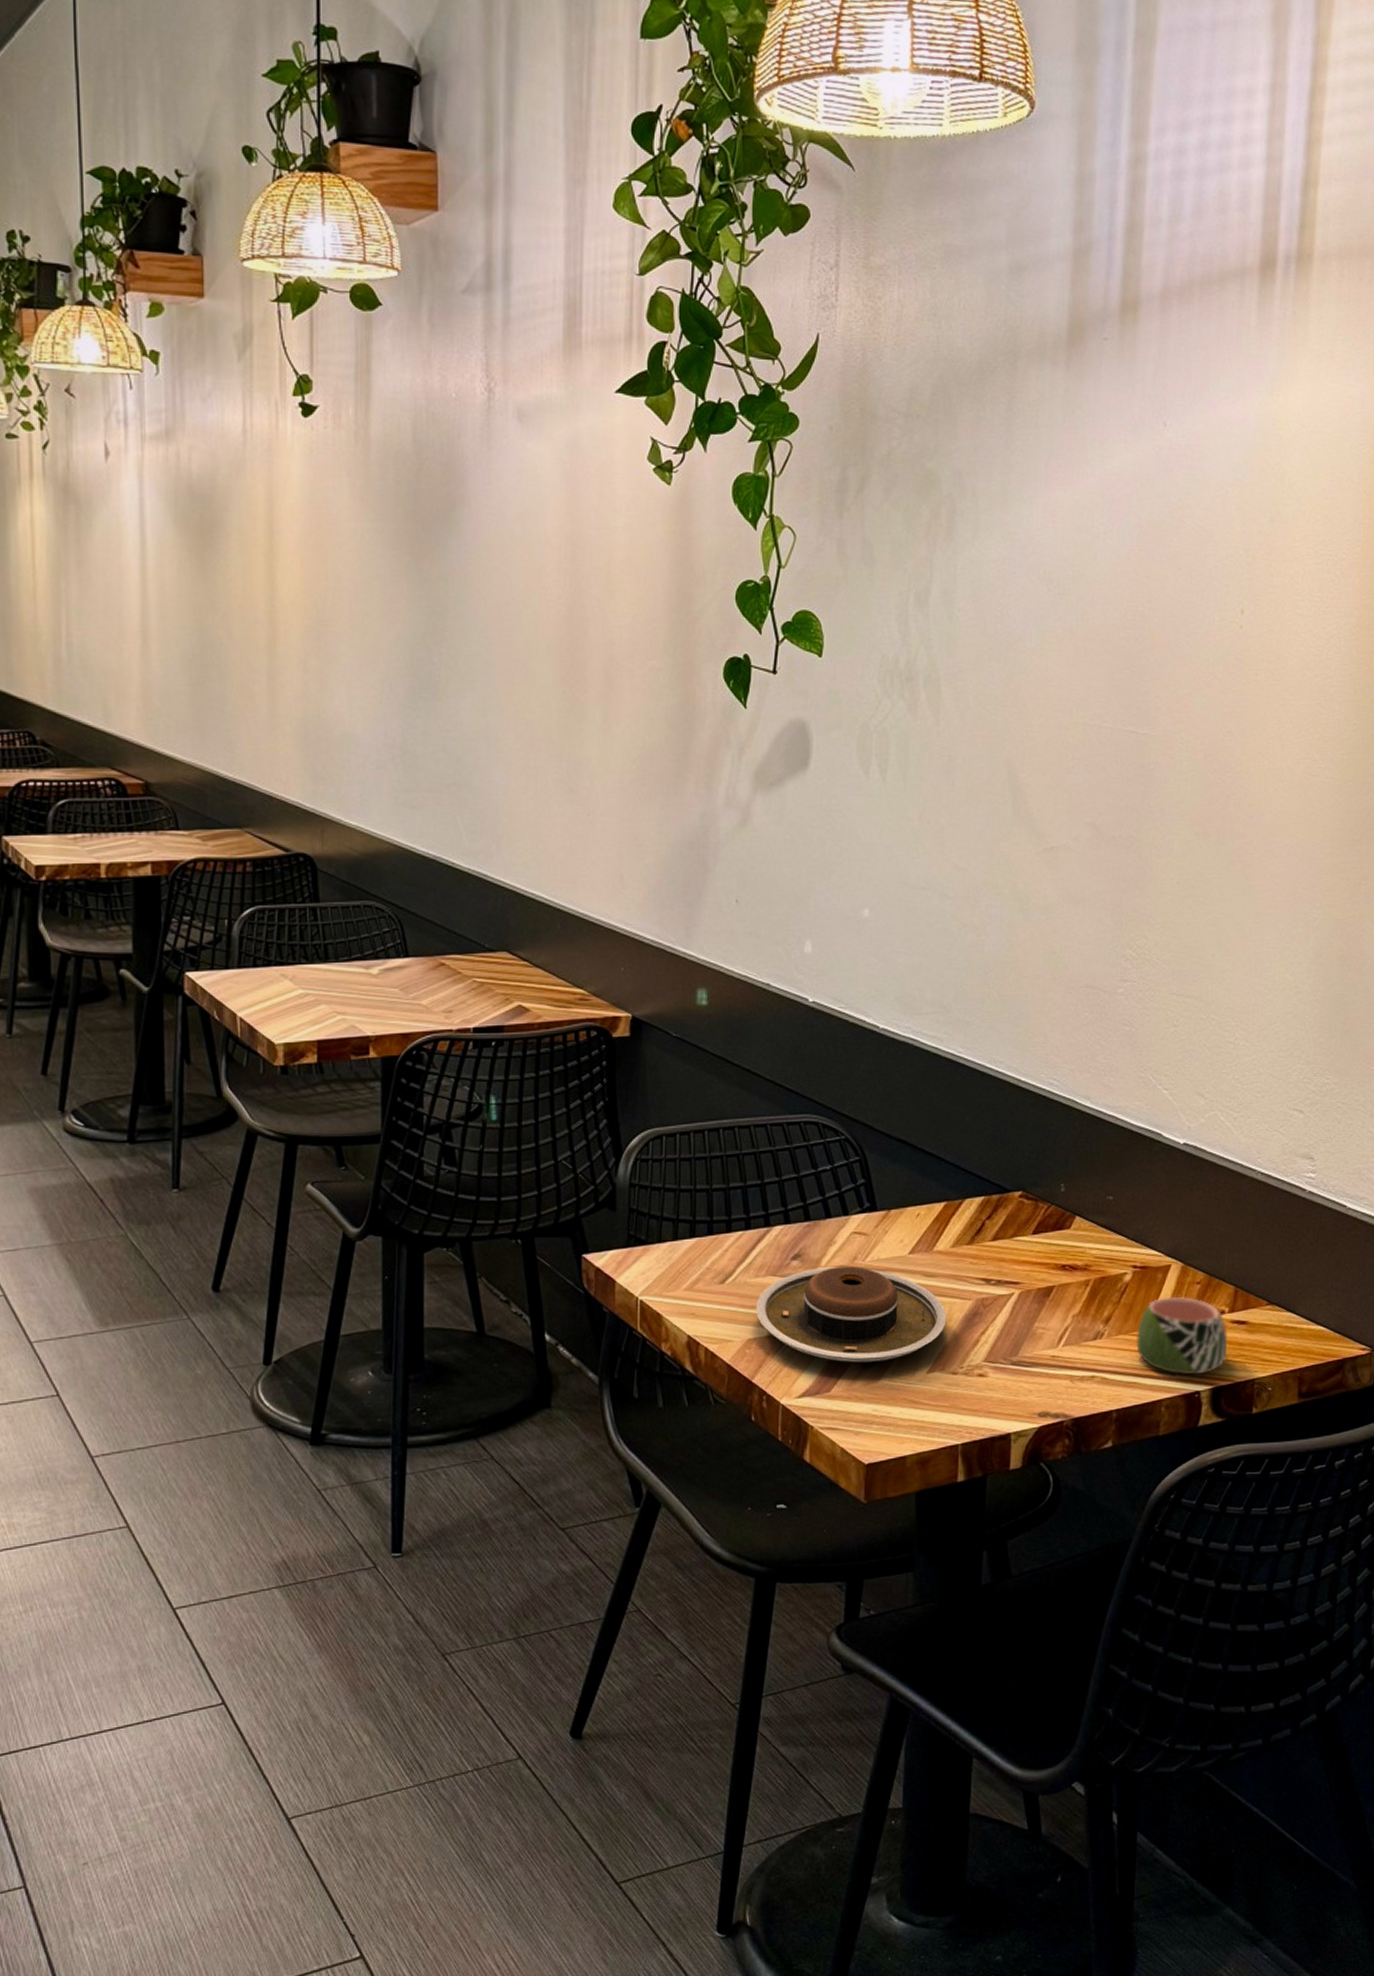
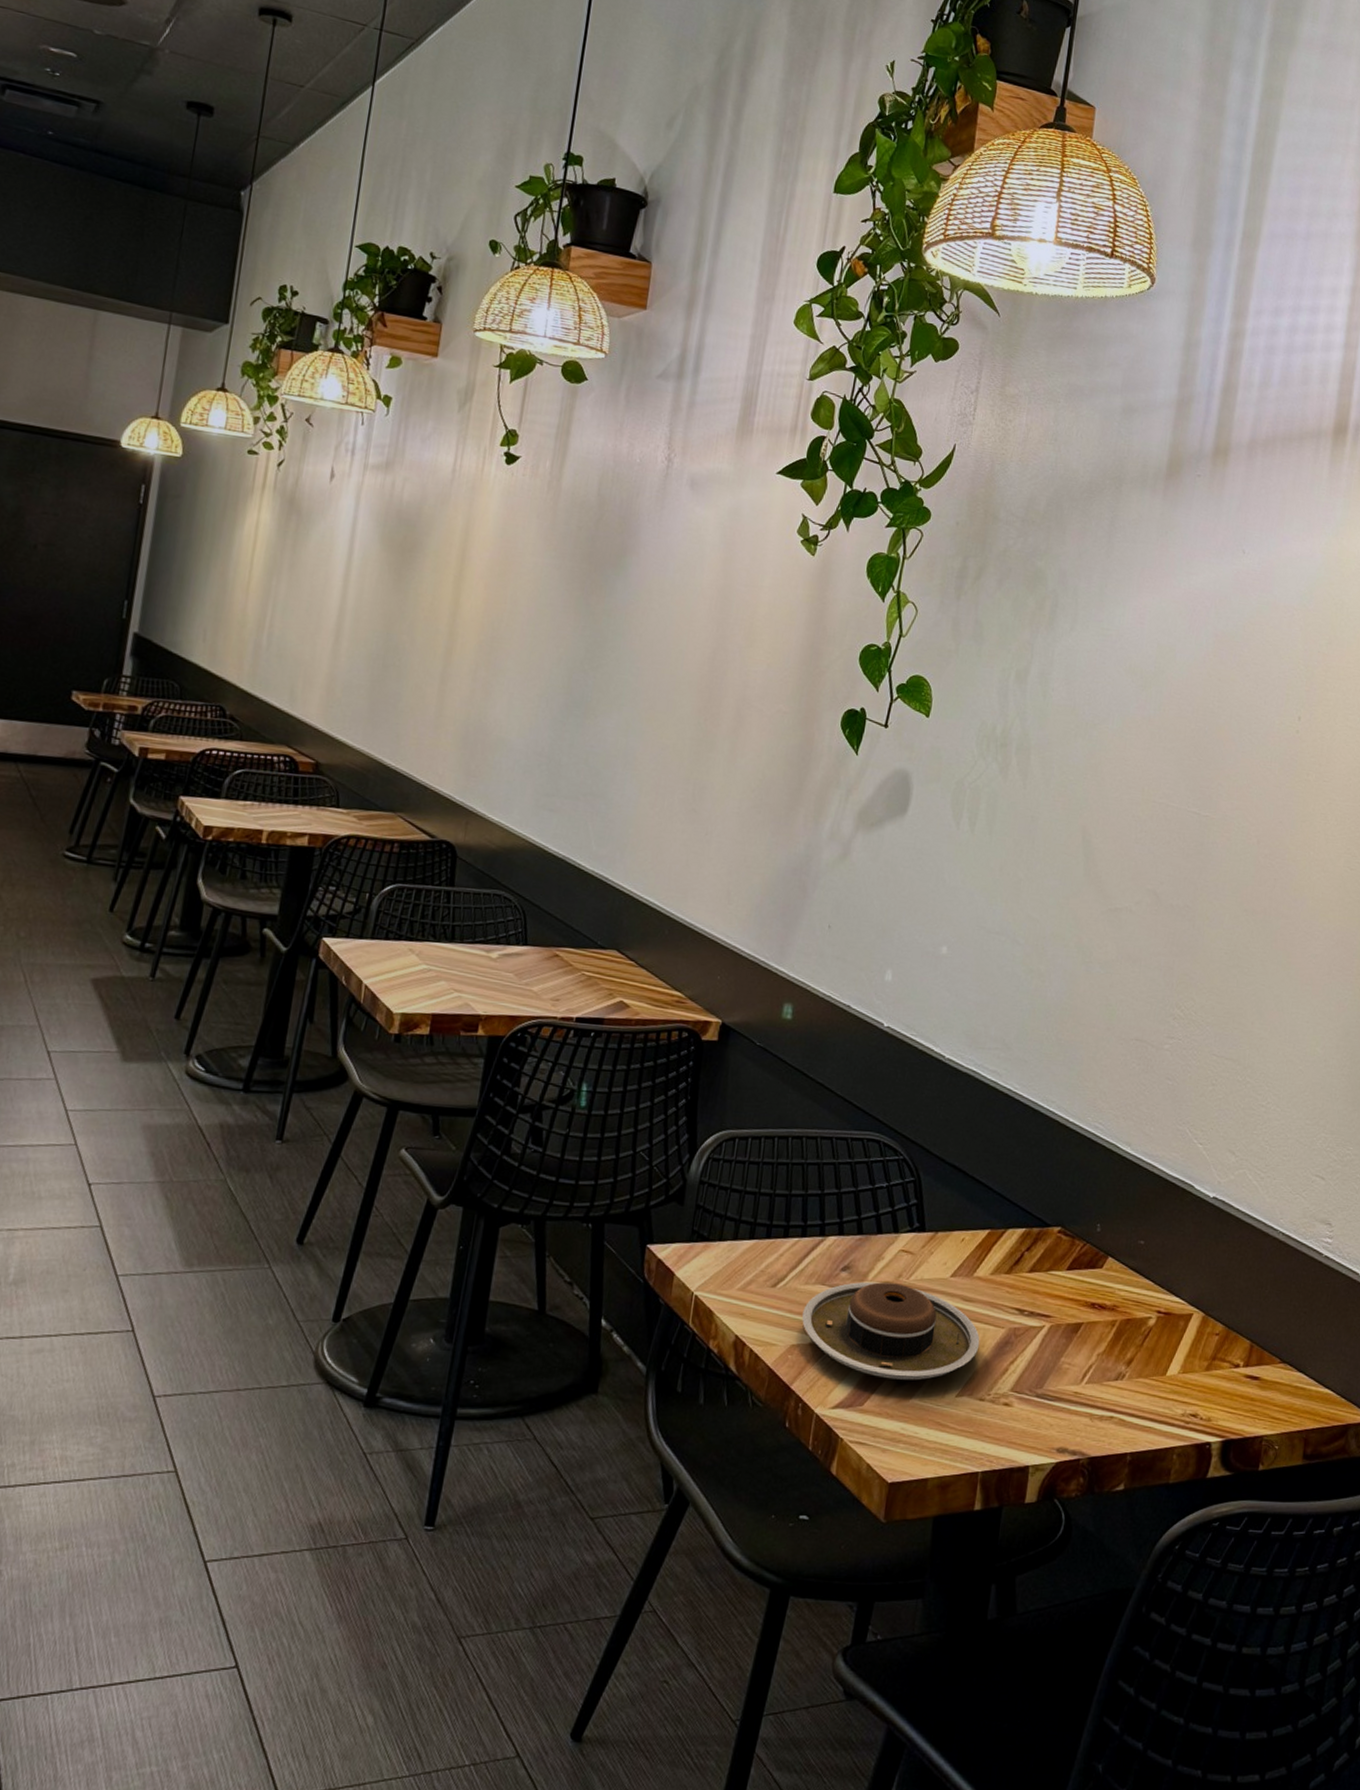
mug: present [1136,1296,1228,1375] -> none [1154,1345,1241,1426]

